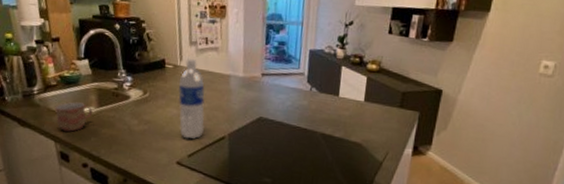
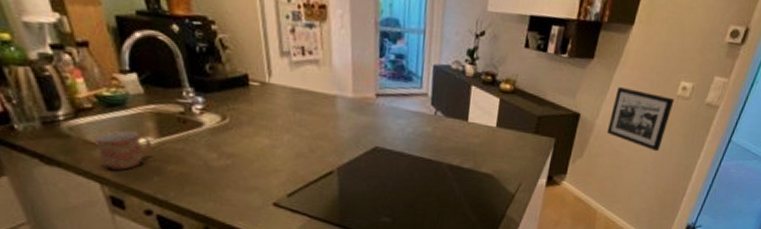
water bottle: present [178,59,205,140] -> none [269,74,306,176]
picture frame: none [469,66,537,126] -> present [606,87,675,152]

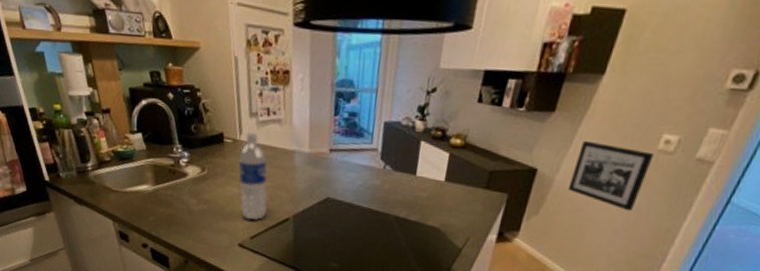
mug: present [94,130,152,171] -> none [110,179,150,211]
water bottle: none [269,74,306,176] -> present [238,132,267,221]

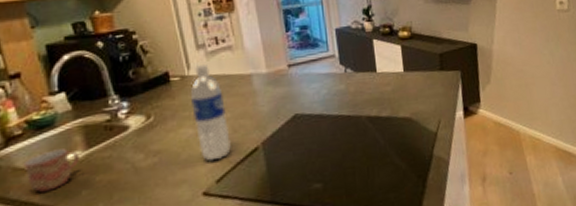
mug: none [110,179,150,211] -> present [23,148,80,193]
picture frame: present [567,141,655,212] -> none [503,12,559,64]

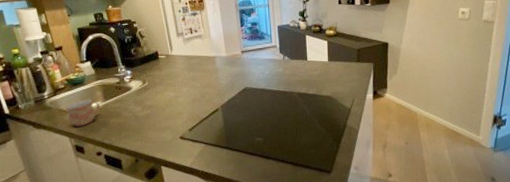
water bottle: present [190,65,231,161] -> none [172,48,199,116]

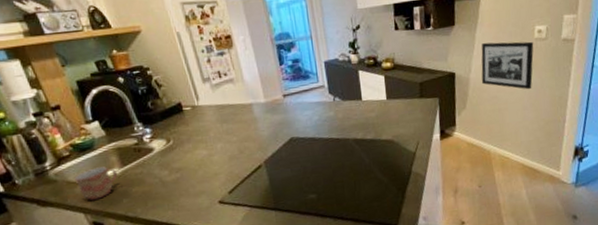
picture frame: none [411,19,458,62] -> present [481,41,534,90]

